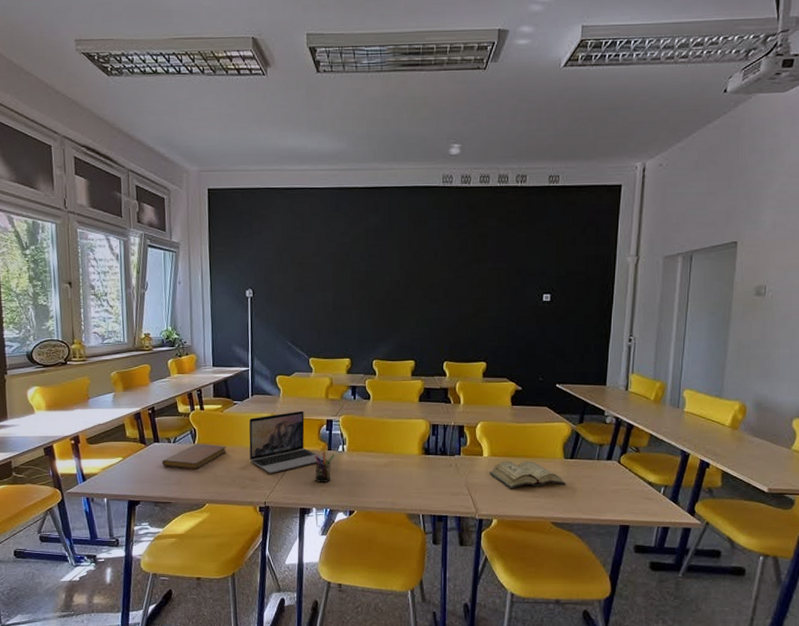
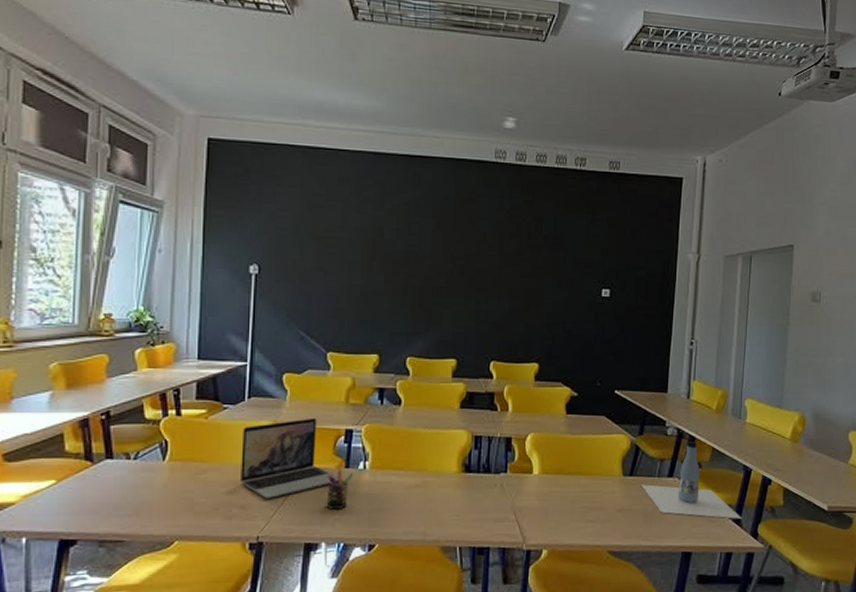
notebook: present [162,443,226,469] -> none [115,460,209,495]
diary: present [489,460,566,489] -> none [539,478,624,513]
bottle: none [581,428,679,498] -> present [641,441,742,519]

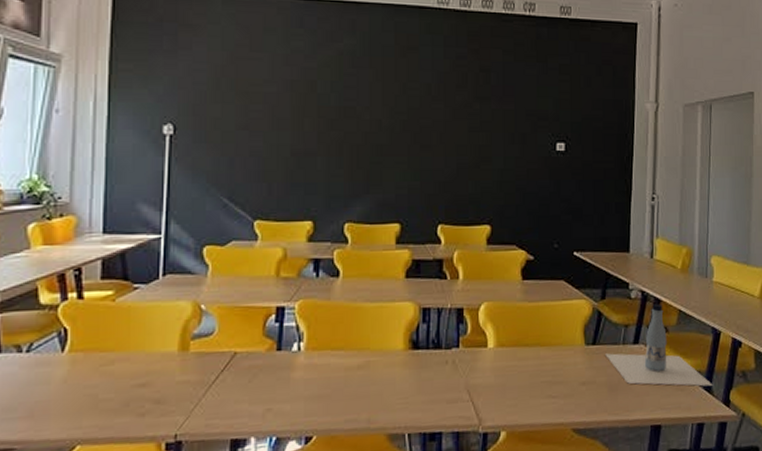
laptop: present [241,417,339,498] -> none [155,295,269,390]
pen holder: present [326,467,354,510] -> none [255,350,287,399]

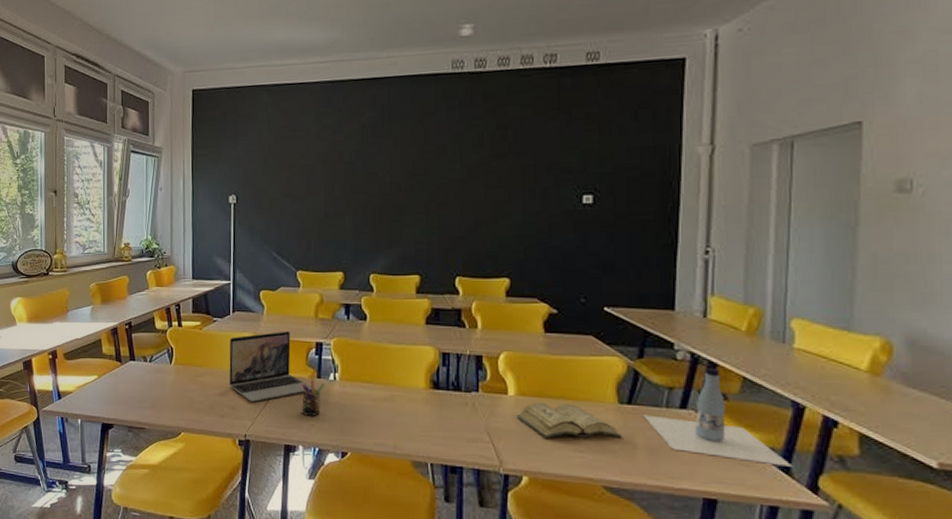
laptop: none [155,295,269,390] -> present [229,330,312,402]
pen holder: none [255,350,287,399] -> present [301,377,325,416]
diary: none [495,350,588,390] -> present [516,402,622,439]

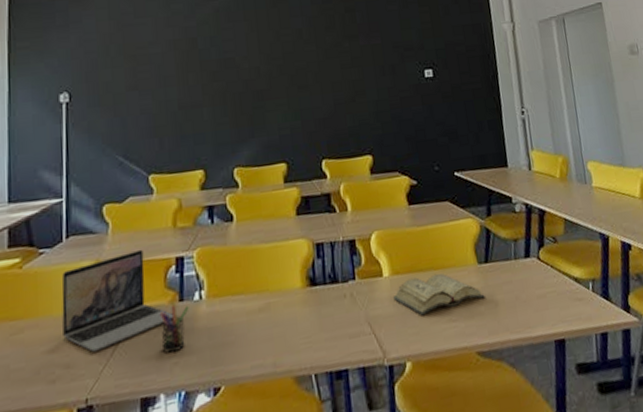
bottle: present [643,367,793,467] -> none [499,214,610,300]

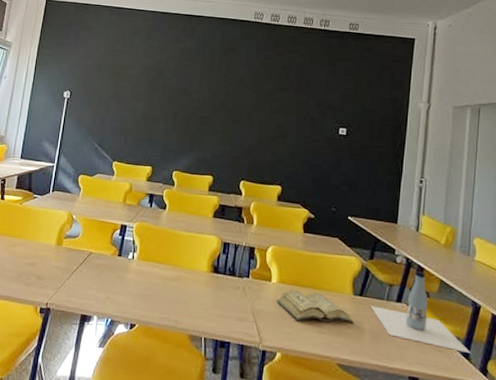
laptop: present [61,249,173,352] -> none [40,212,112,273]
pen holder: present [159,301,189,353] -> none [100,254,124,290]
bottle: none [499,214,610,300] -> present [370,270,471,353]

